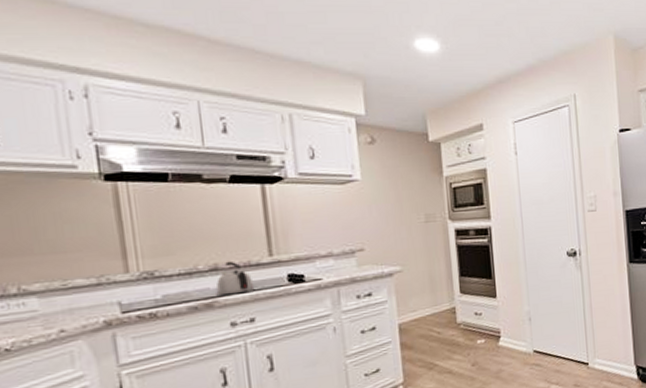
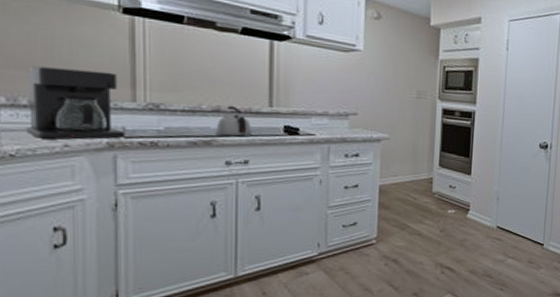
coffee maker: none [13,245,122,327] -> present [25,66,126,140]

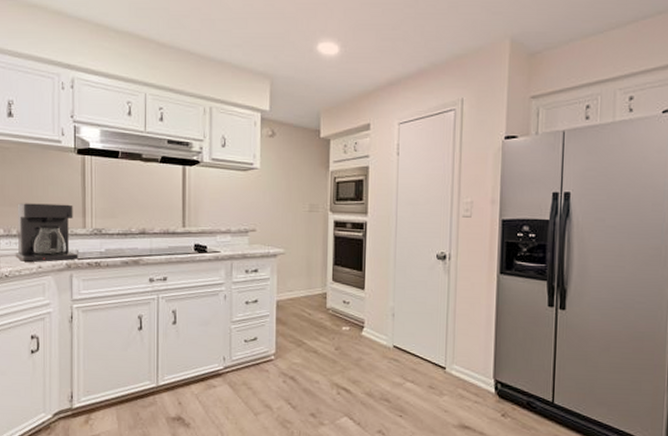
kettle: present [216,105,252,137] -> none [142,227,169,256]

